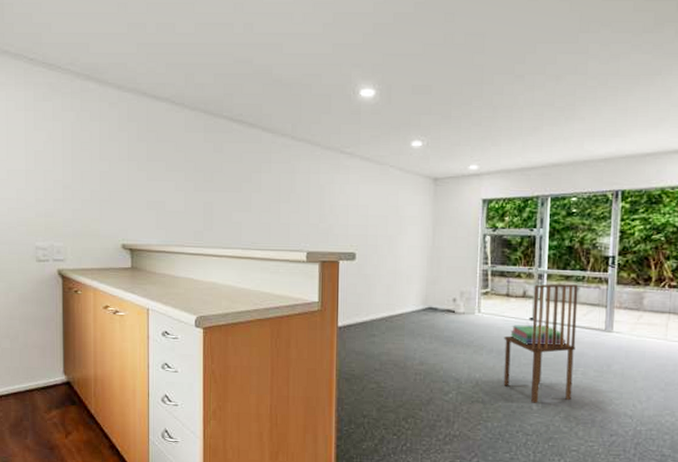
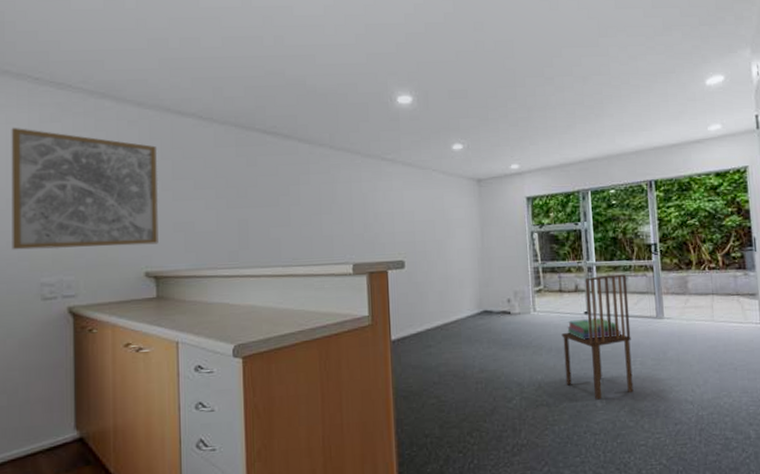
wall art: none [10,104,134,220] -> present [11,127,158,250]

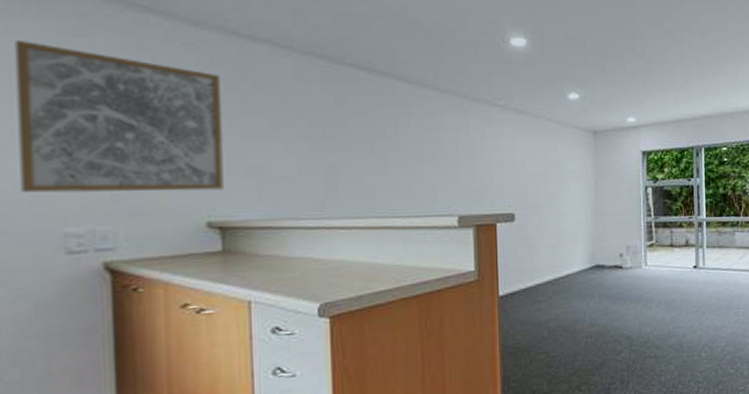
dining chair: present [561,274,634,400] -> none [671,230,736,350]
stack of books: present [567,318,621,340] -> none [676,272,727,293]

